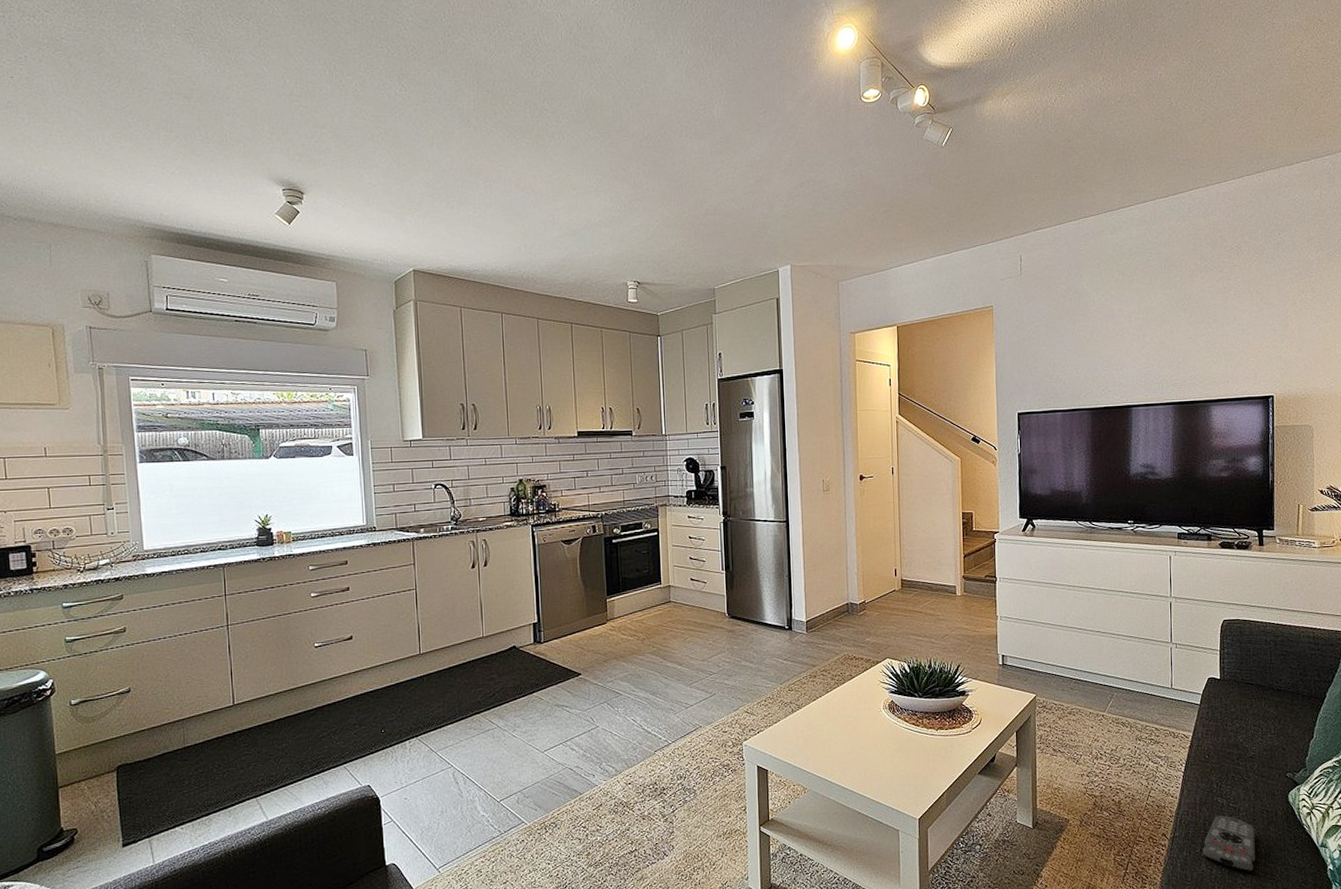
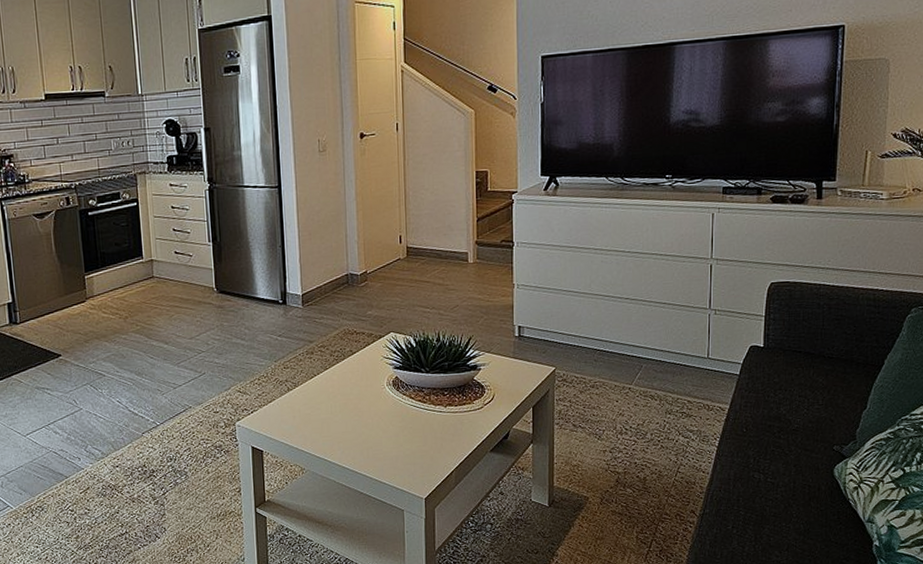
remote control: present [1202,815,1255,873] -> none [734,491,794,549]

